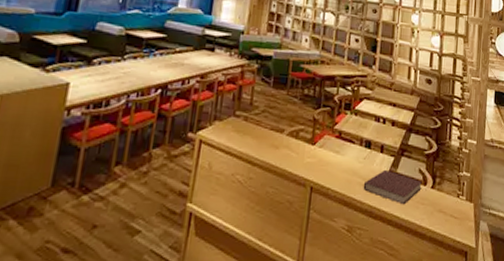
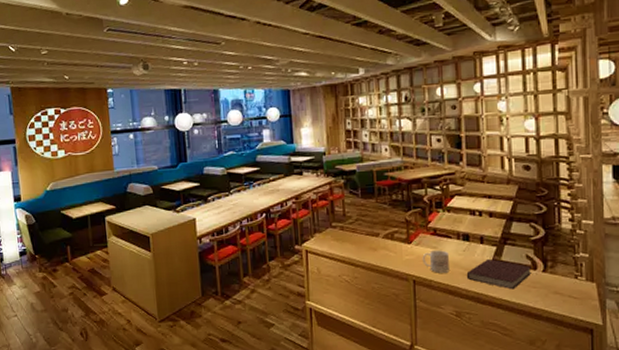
mug: none [323,155,350,181] -> present [422,250,449,273]

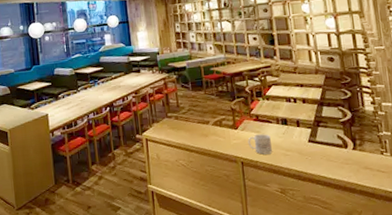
notebook: present [466,258,531,290] -> none [287,140,343,167]

